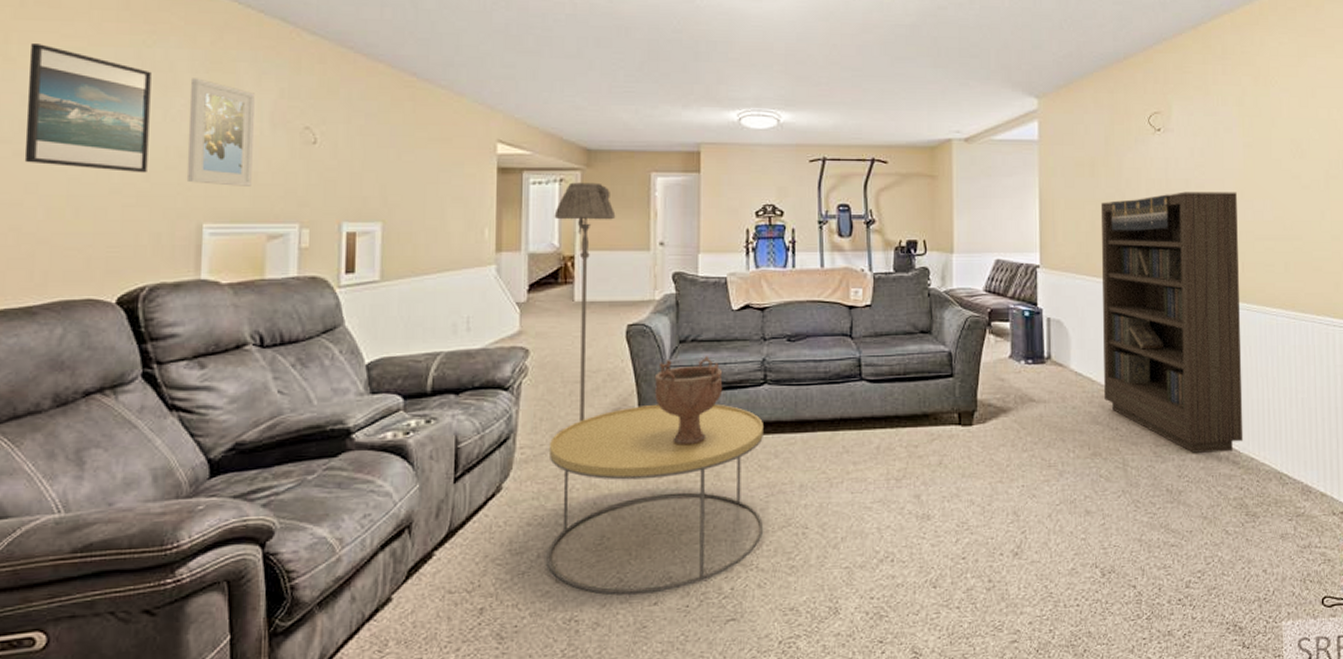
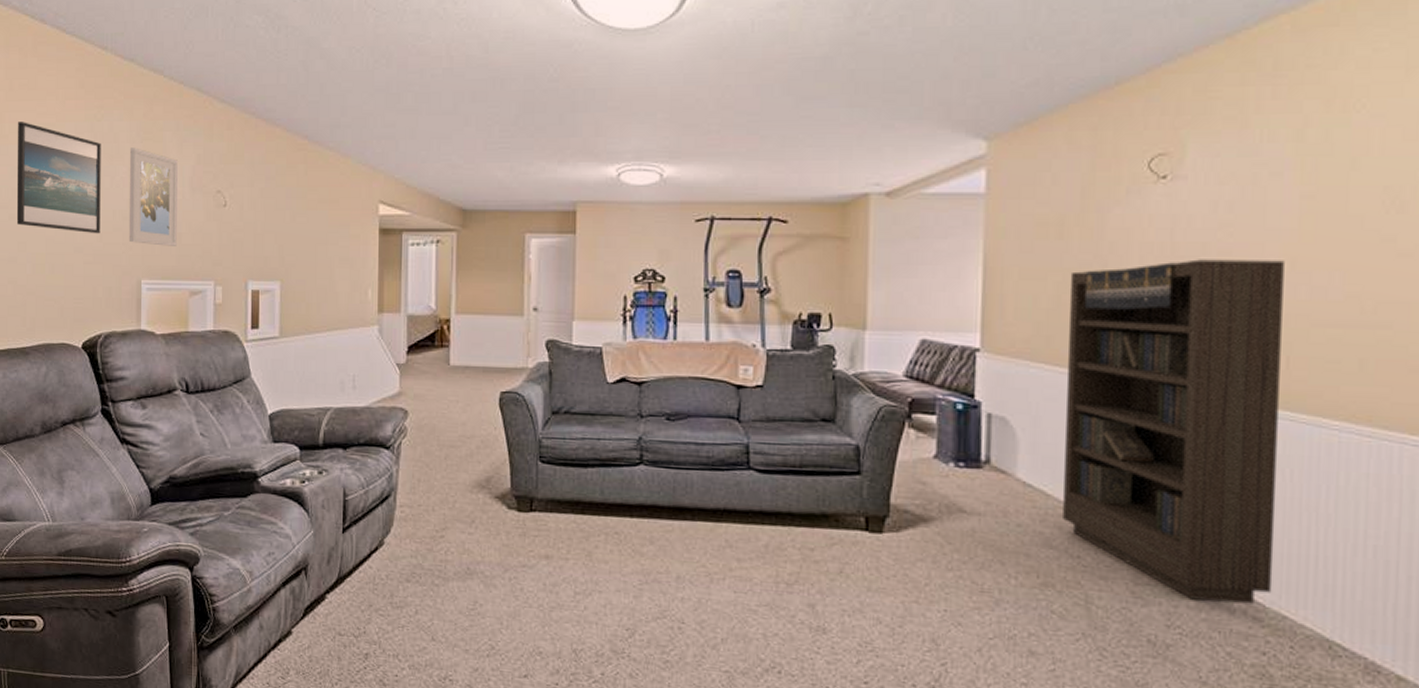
coffee table: present [546,404,763,595] -> none [424,475,638,665]
floor lamp: present [554,182,616,433] -> none [431,244,490,496]
decorative bowl: present [654,356,723,446] -> none [526,430,597,521]

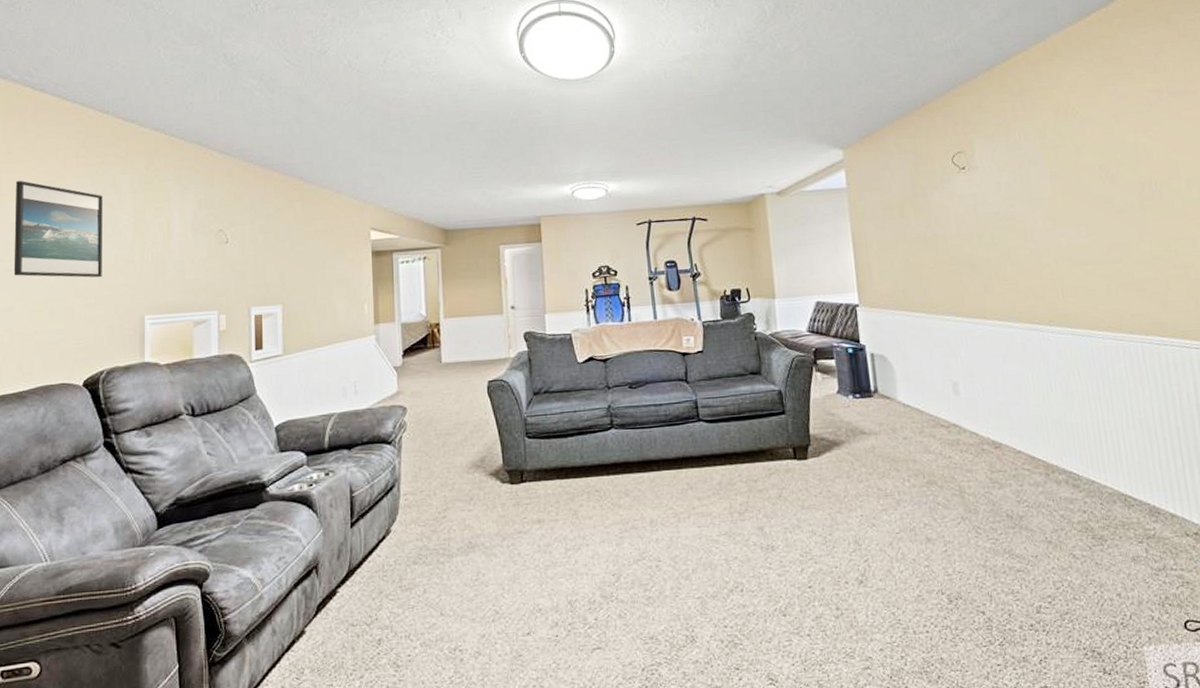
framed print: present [128,147,178,246] -> none [131,197,180,283]
bookcase: present [1063,259,1284,604] -> none [912,221,1082,478]

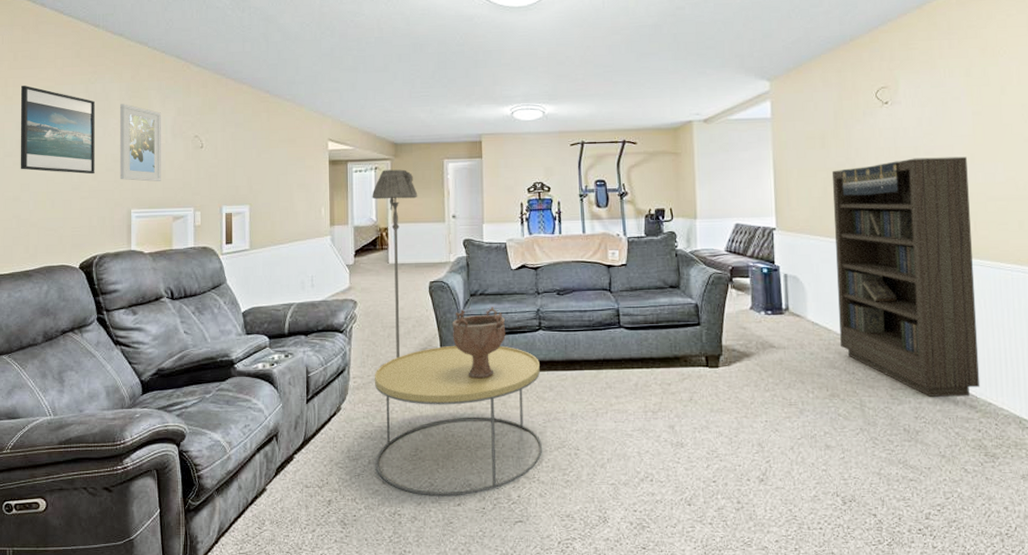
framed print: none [131,197,180,283] -> present [119,104,161,182]
floor lamp: none [420,258,472,481] -> present [372,169,418,367]
coffee table: none [429,448,620,626] -> present [375,345,542,496]
decorative bowl: none [514,405,575,488] -> present [452,307,506,379]
bookcase: none [912,221,1082,478] -> present [831,156,981,397]

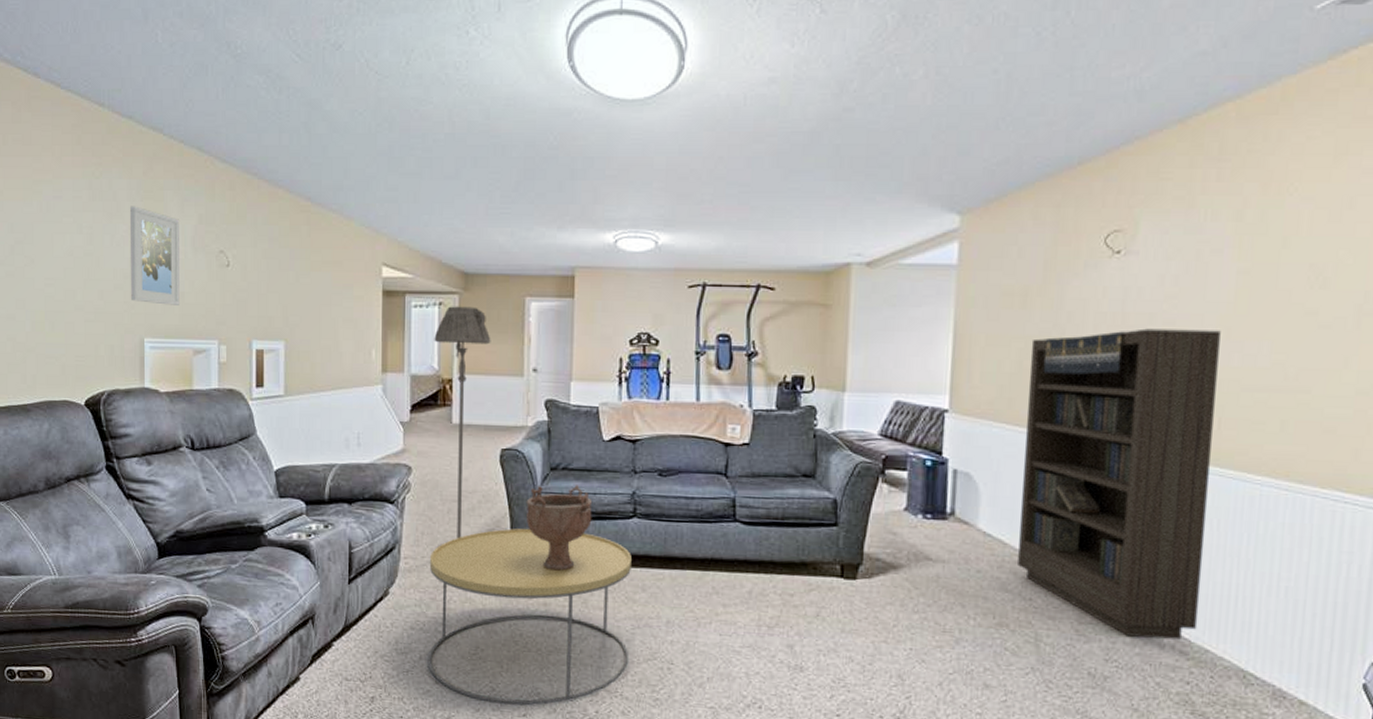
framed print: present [20,86,95,174] -> none [12,178,101,293]

